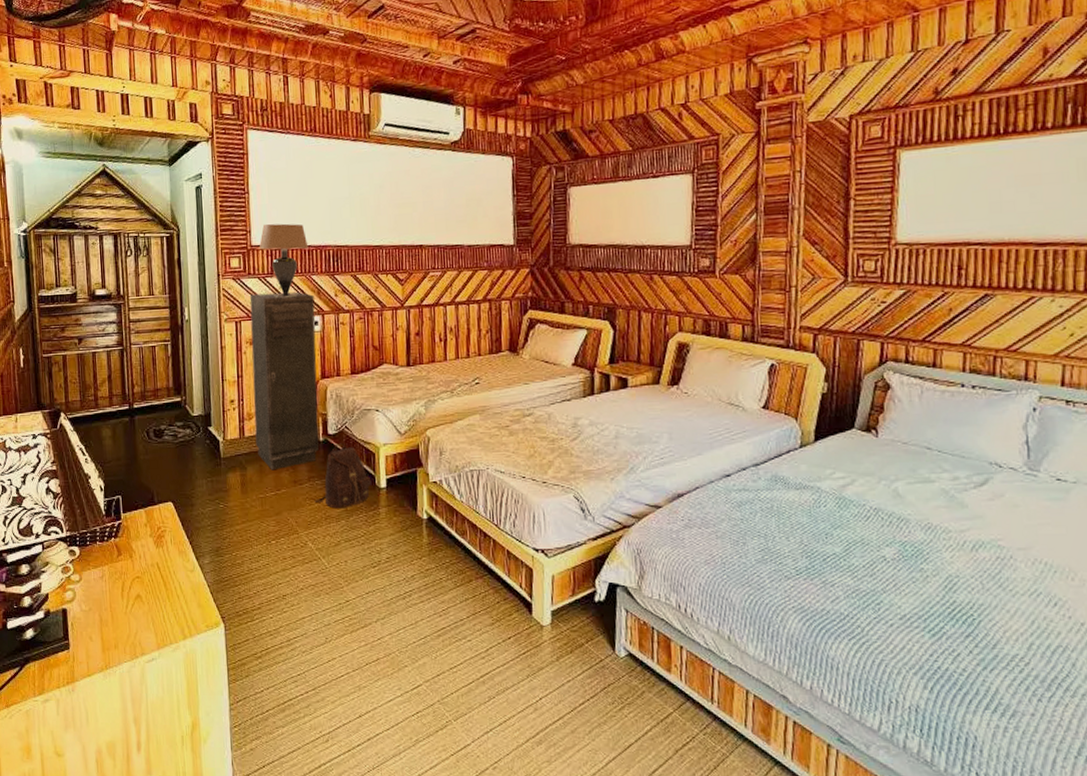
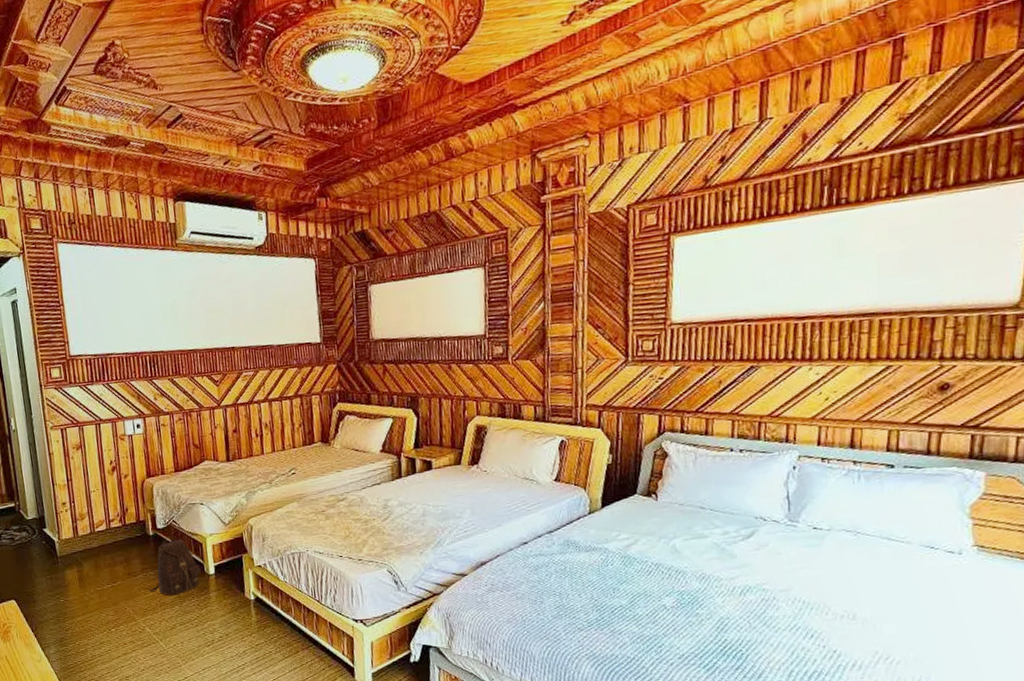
storage cabinet: present [249,291,319,470] -> none [72,397,149,565]
table lamp: present [259,223,309,298] -> none [78,332,126,404]

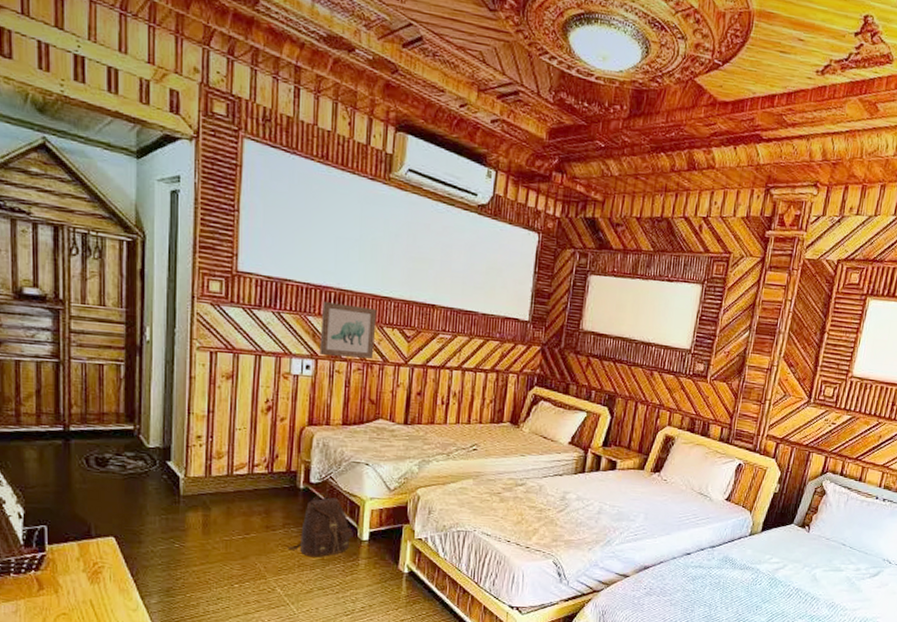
wall art: none [141,362,191,413] -> present [320,302,377,359]

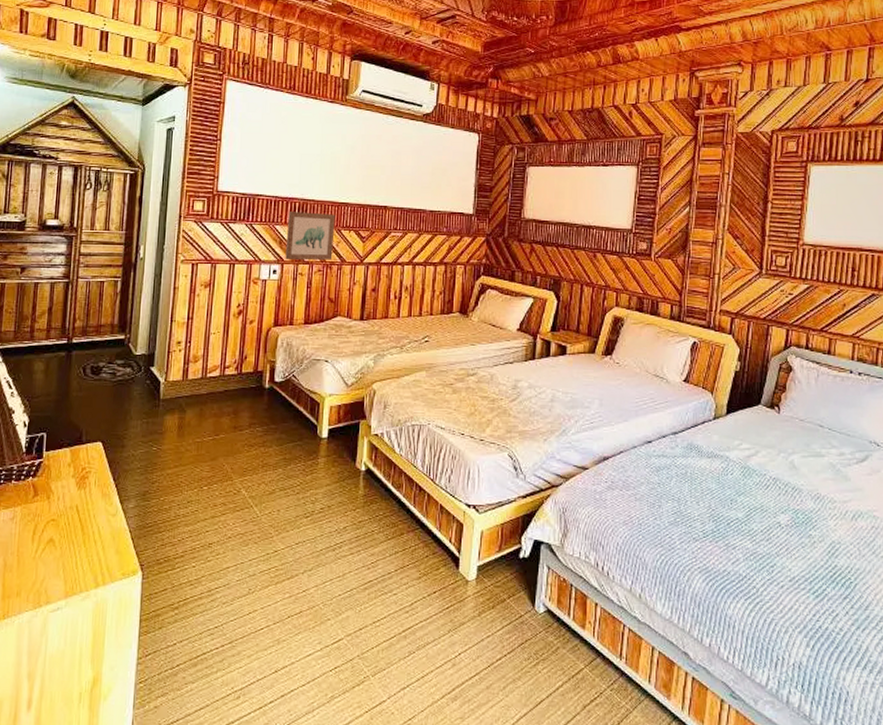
backpack: present [287,493,354,557] -> none [253,391,314,457]

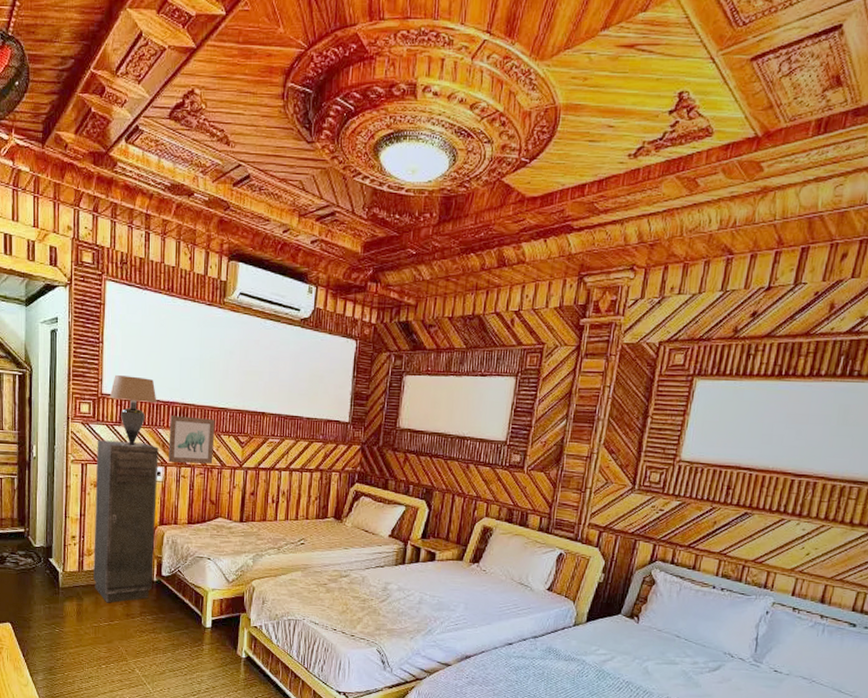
storage cabinet: none [199,238,276,415] -> present [93,440,159,603]
table lamp: none [225,172,275,244] -> present [109,375,157,447]

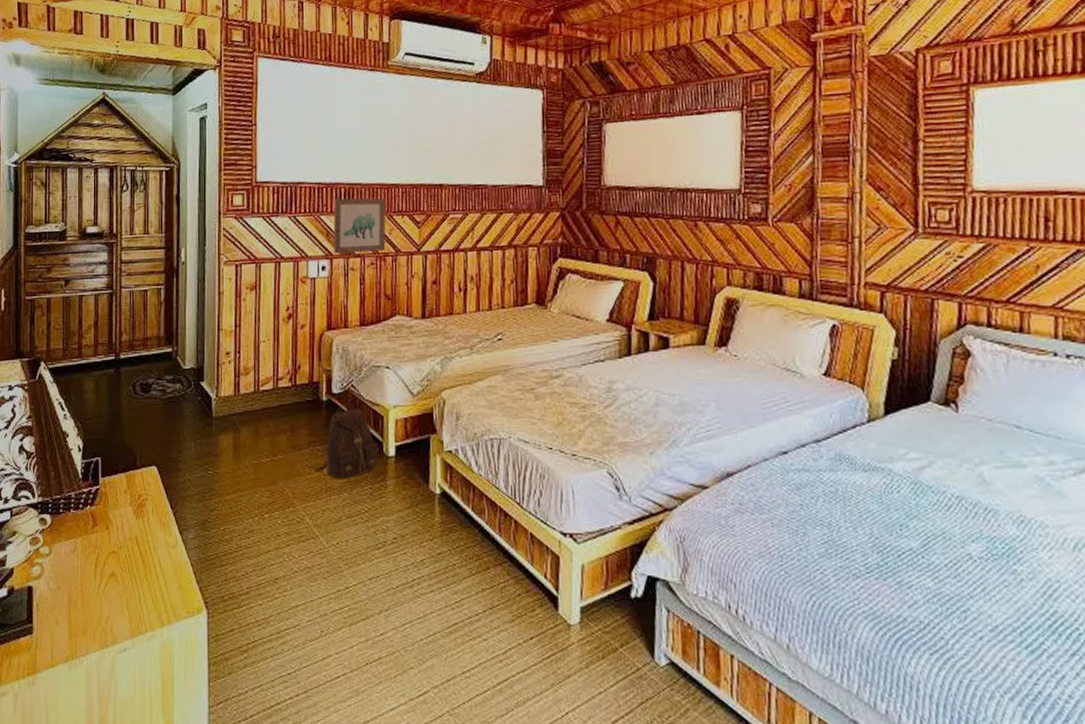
storage cabinet: present [93,440,159,603] -> none [251,233,323,433]
table lamp: present [109,375,157,447] -> none [264,158,318,239]
backpack: none [144,585,198,643] -> present [314,404,379,479]

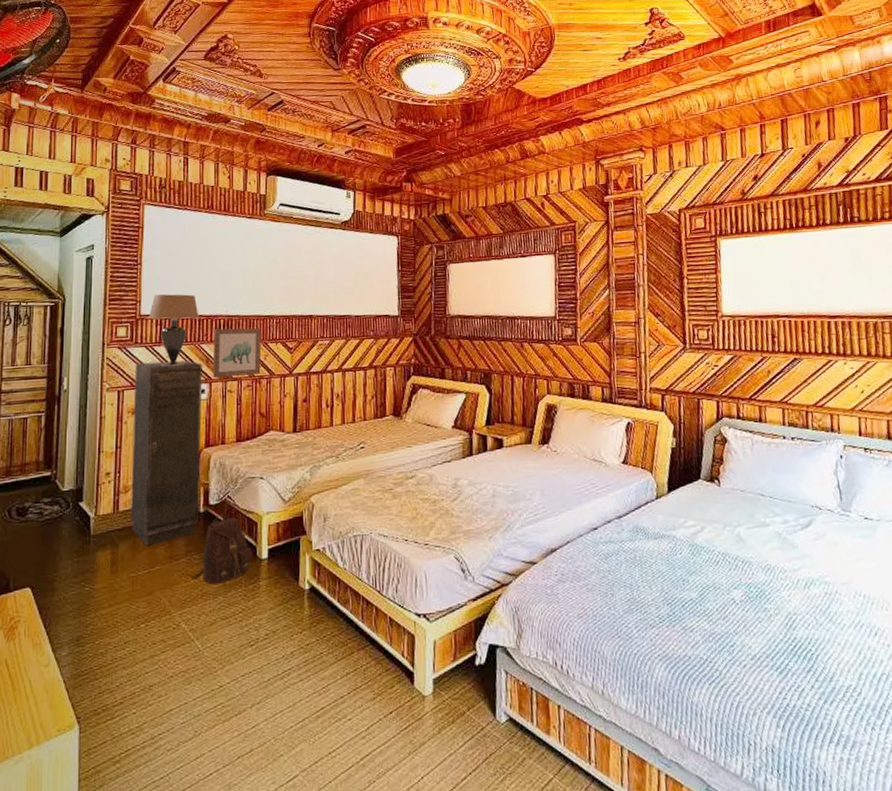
storage cabinet: none [251,233,323,433] -> present [131,360,203,546]
table lamp: none [264,158,318,239] -> present [148,294,199,366]

